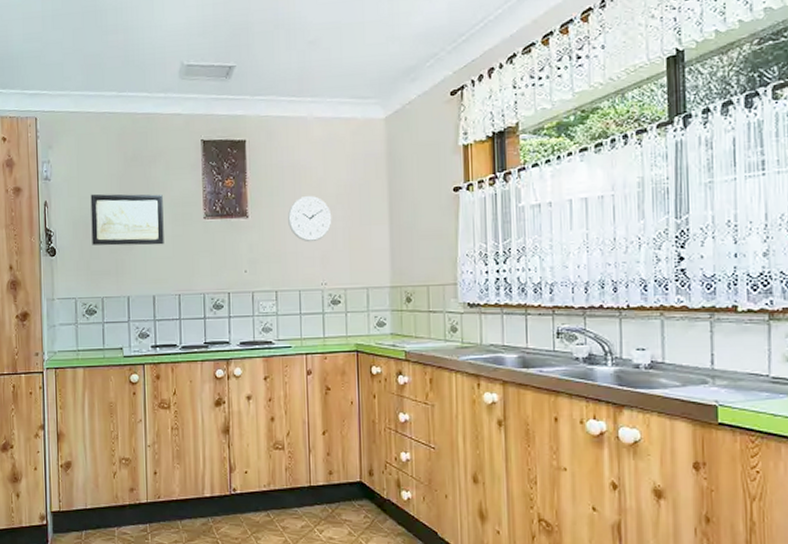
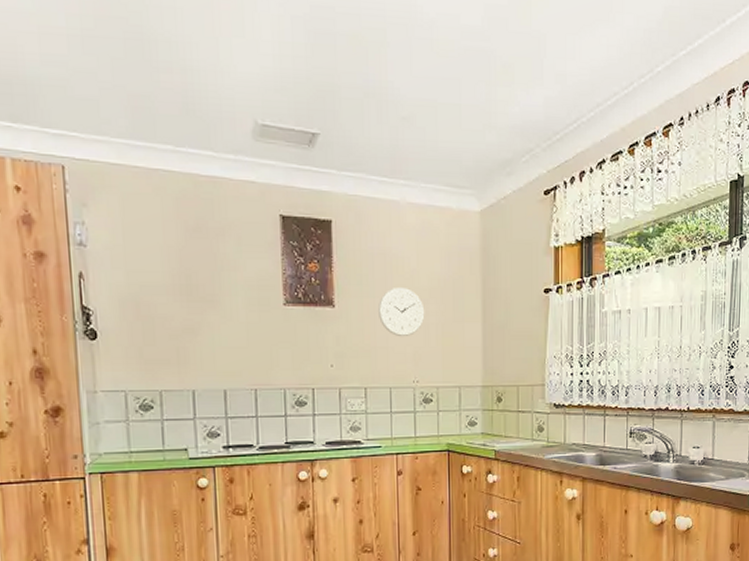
wall art: present [90,194,164,246] -> none [141,267,237,332]

